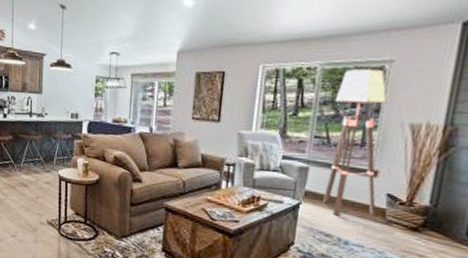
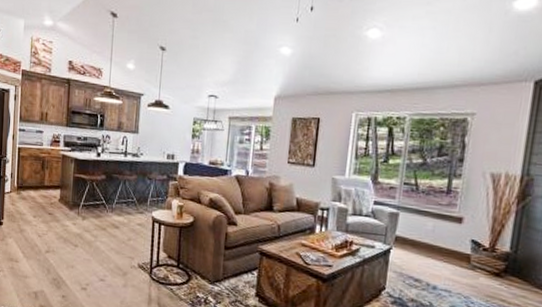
floor lamp: present [321,68,387,216] -> none [411,120,470,262]

